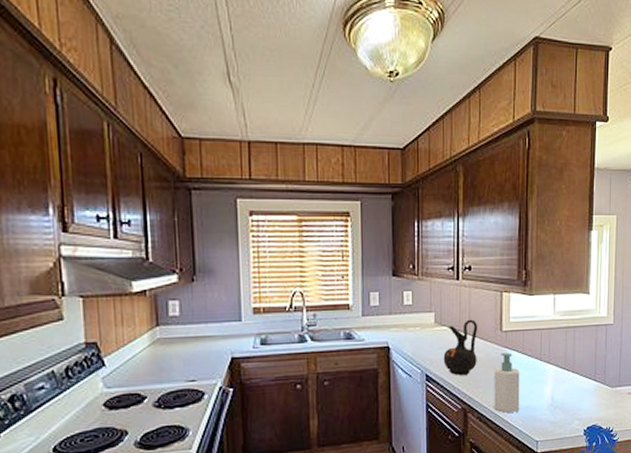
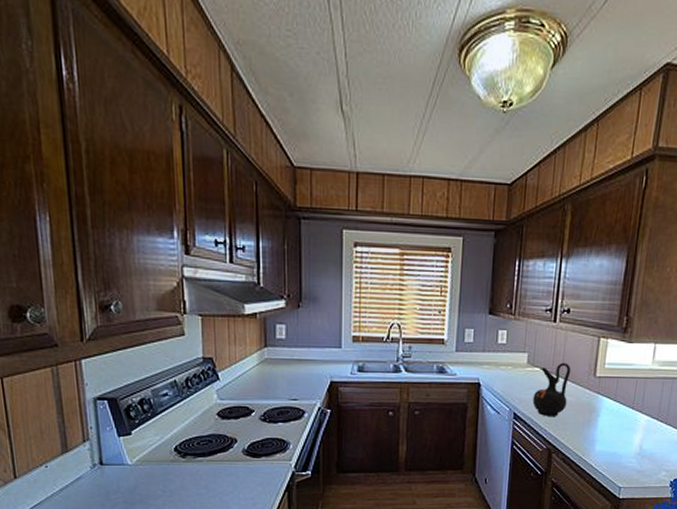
soap bottle: present [494,352,520,413] -> none [579,398,610,457]

